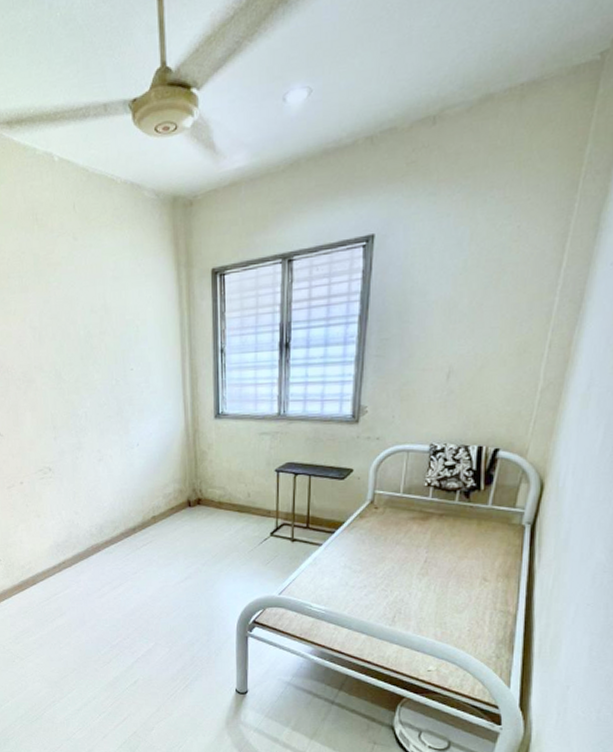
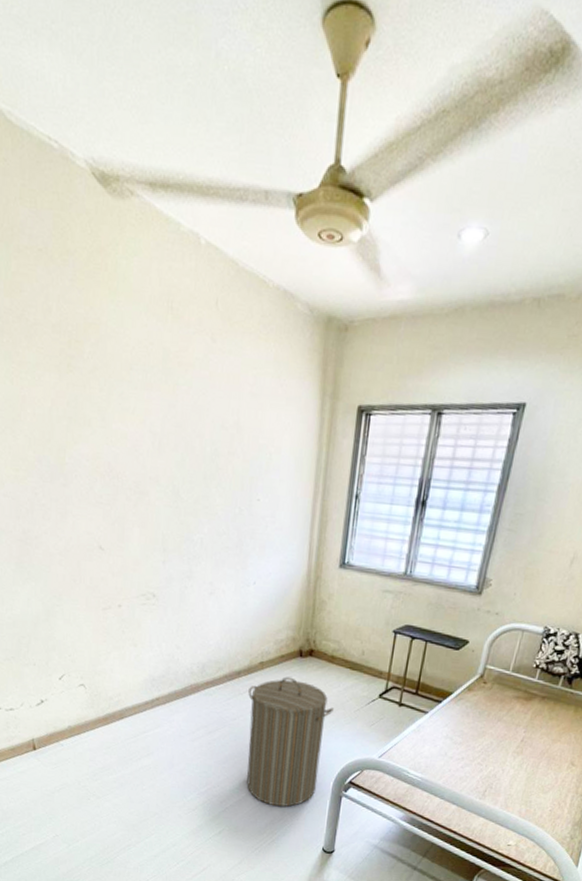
laundry hamper: none [145,527,228,653] -> present [246,676,334,807]

